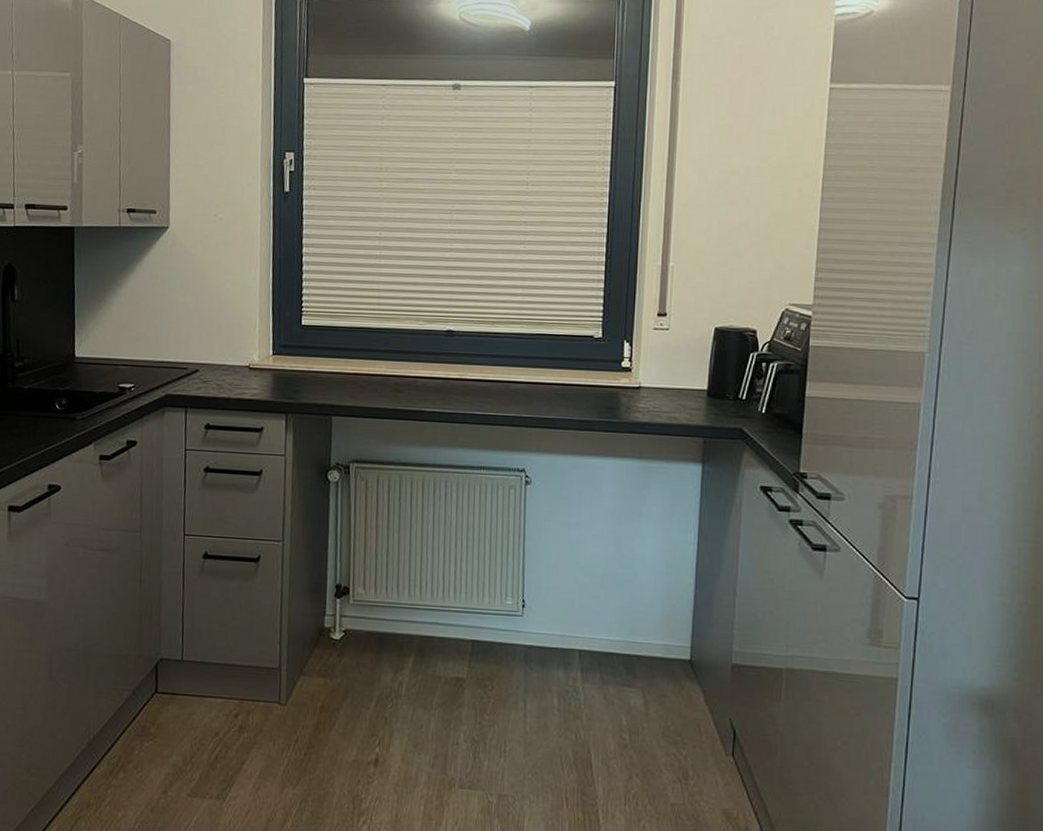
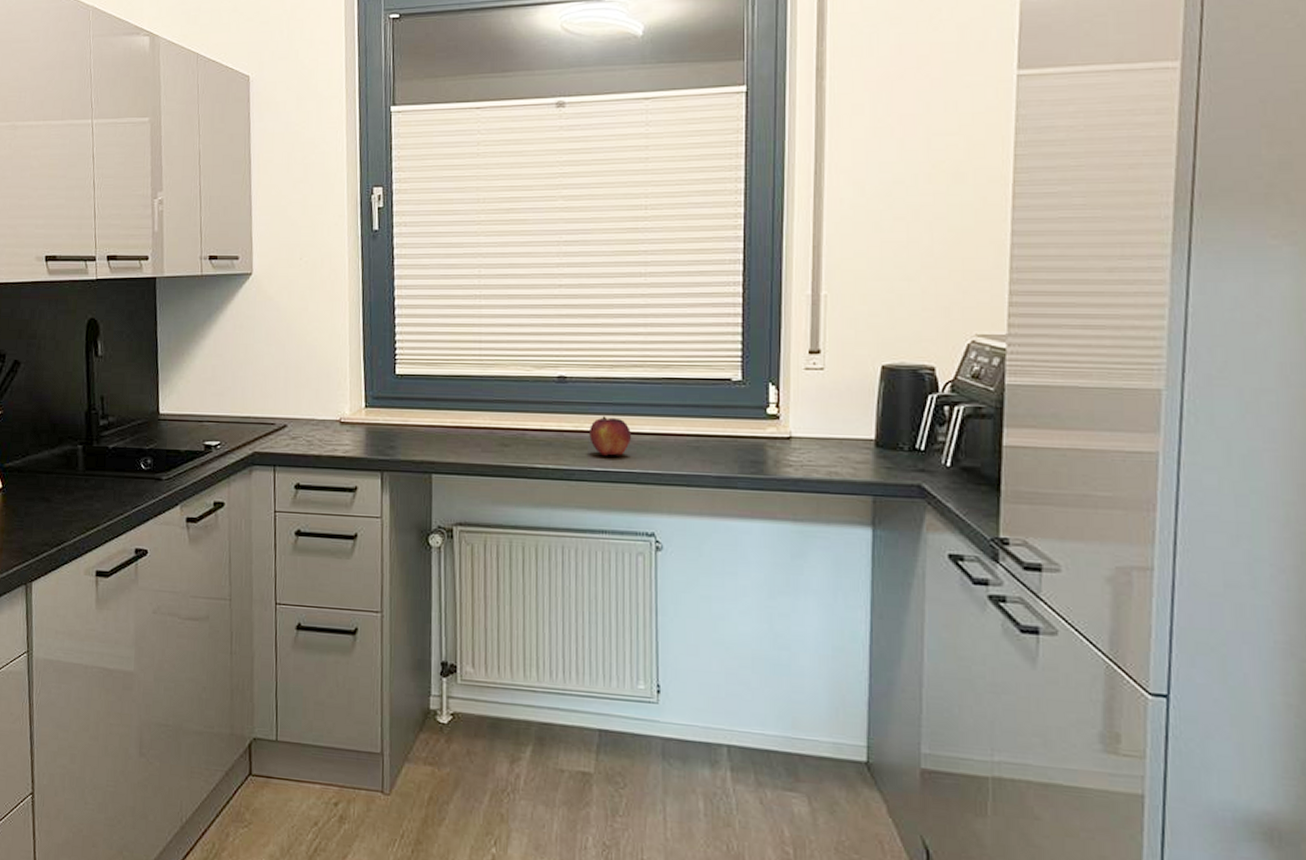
fruit: none [472,366,508,402] -> present [589,416,631,456]

